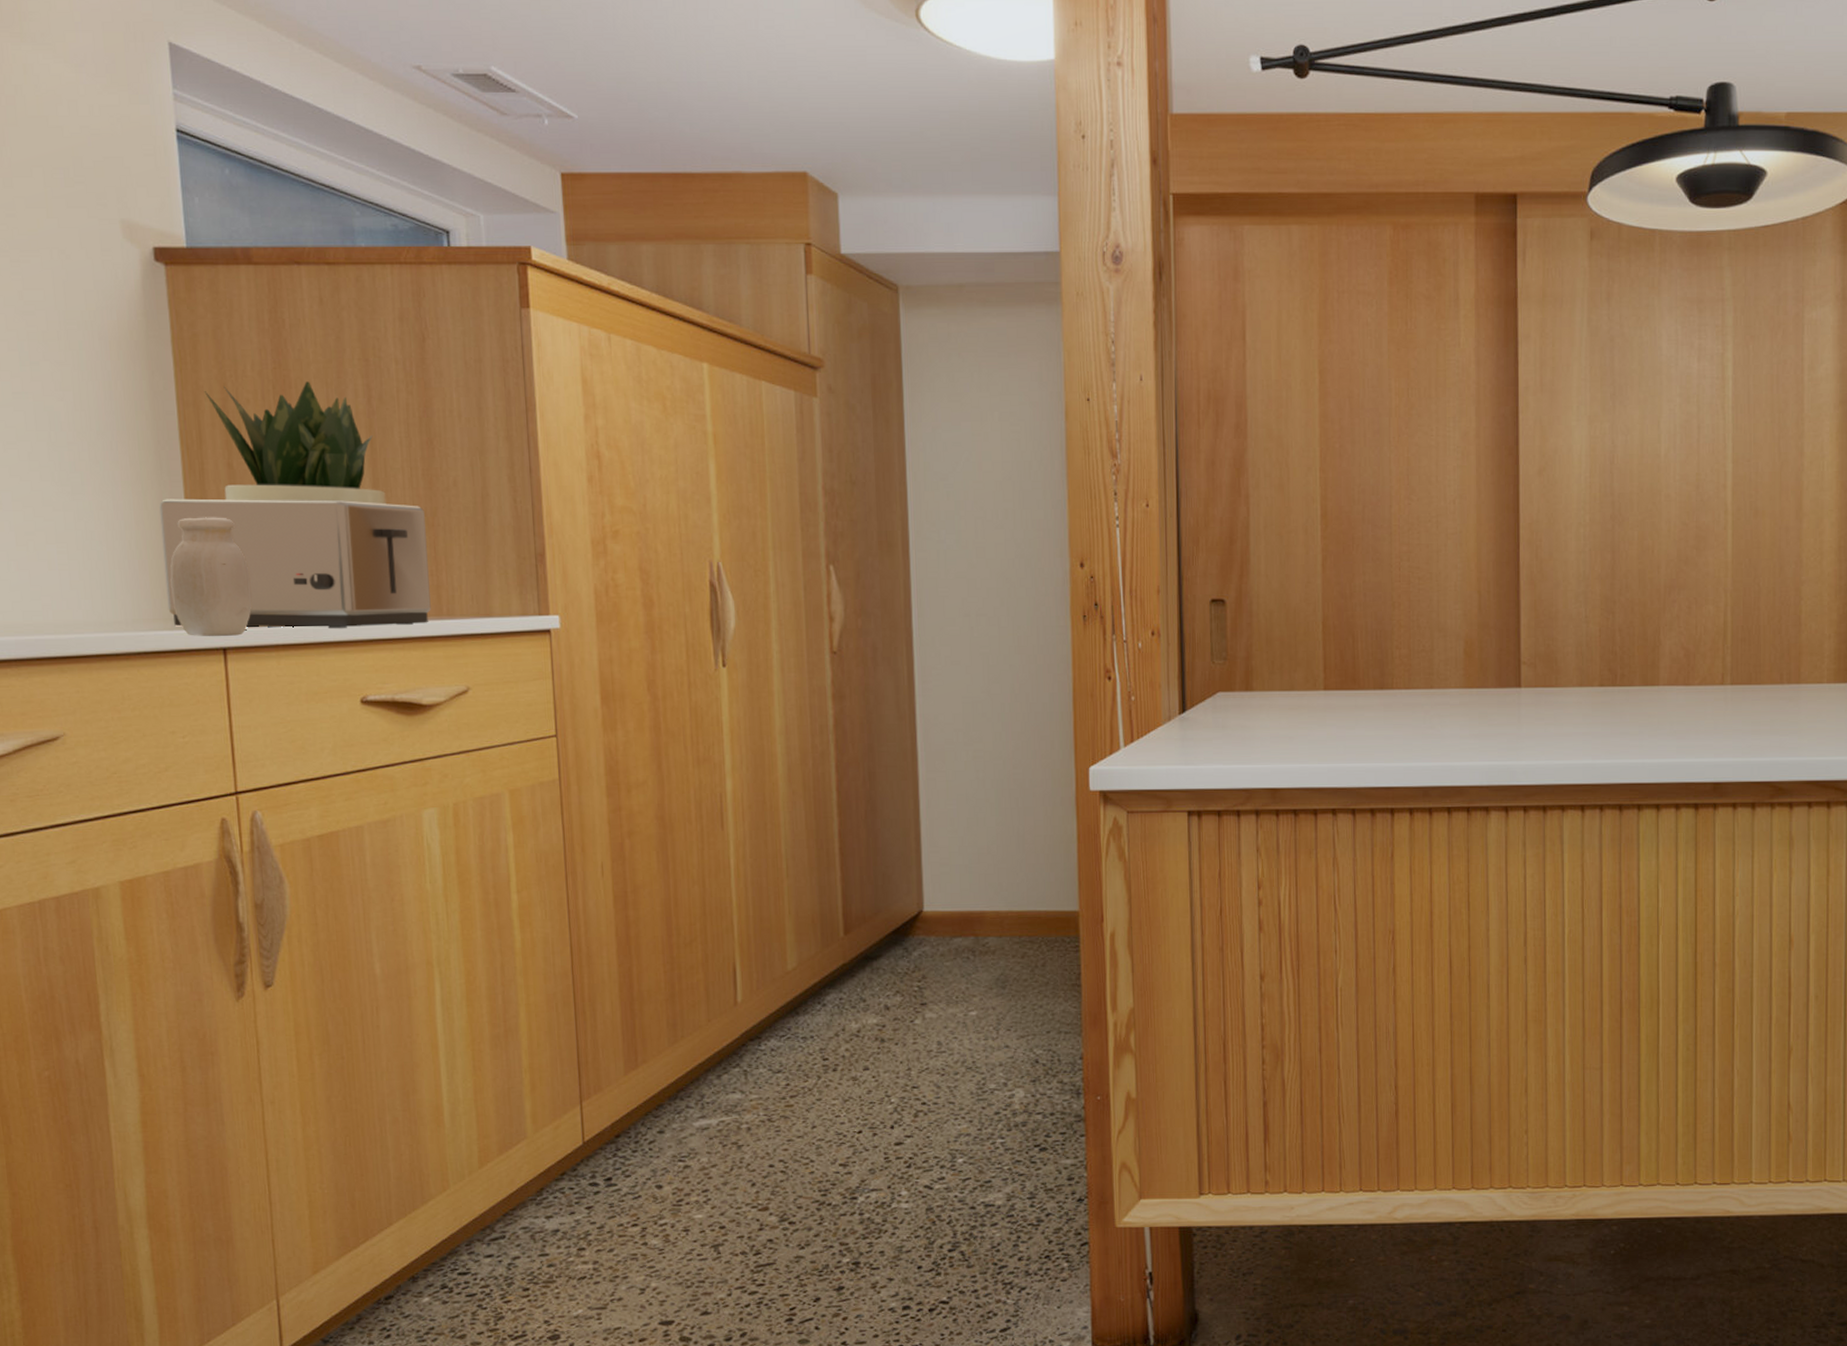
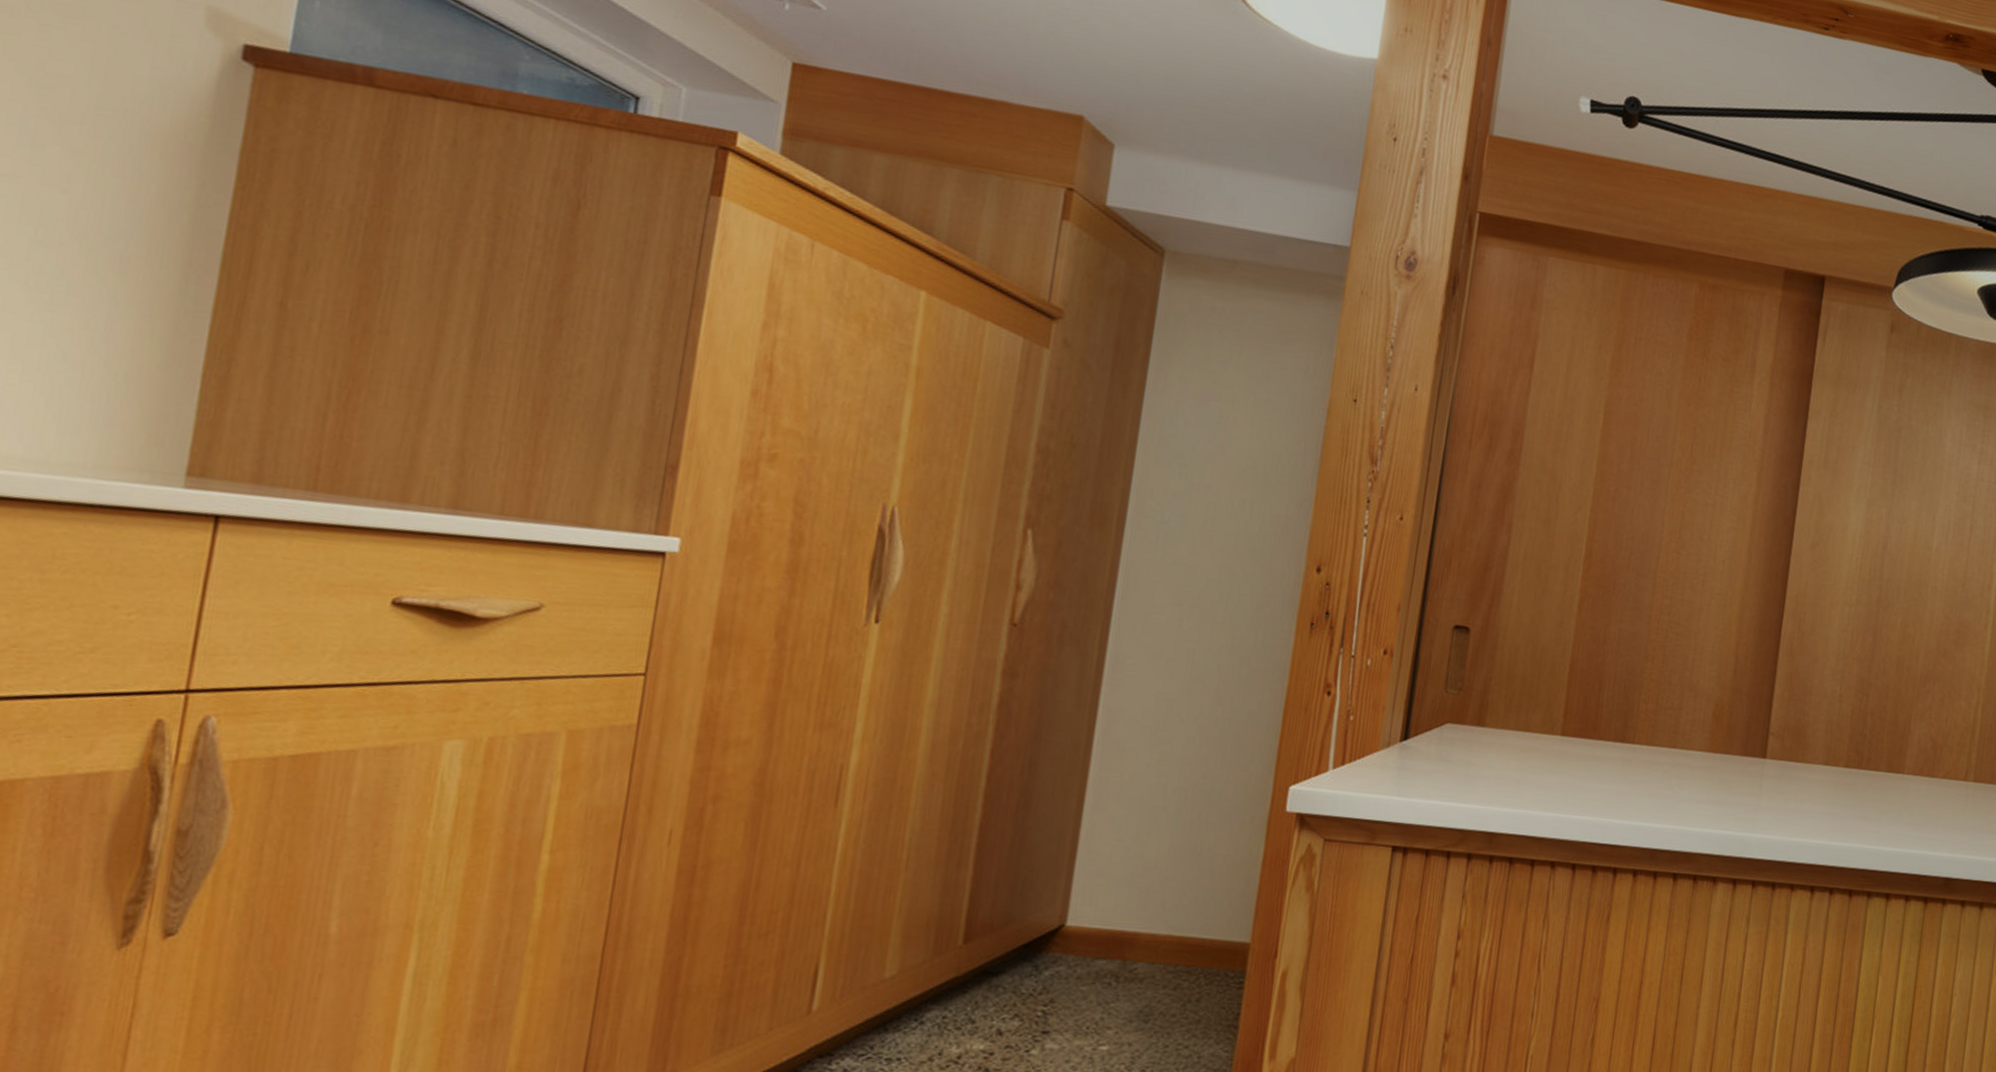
toaster: present [159,498,431,629] -> none [149,330,534,524]
jar: present [170,517,252,637] -> none [158,355,277,504]
planter: present [204,381,386,505] -> none [265,214,487,382]

